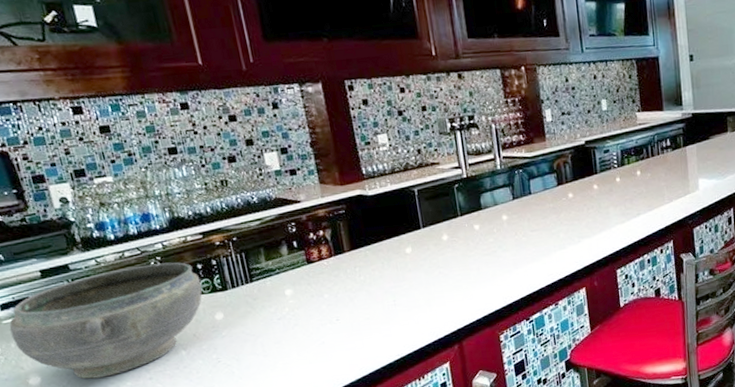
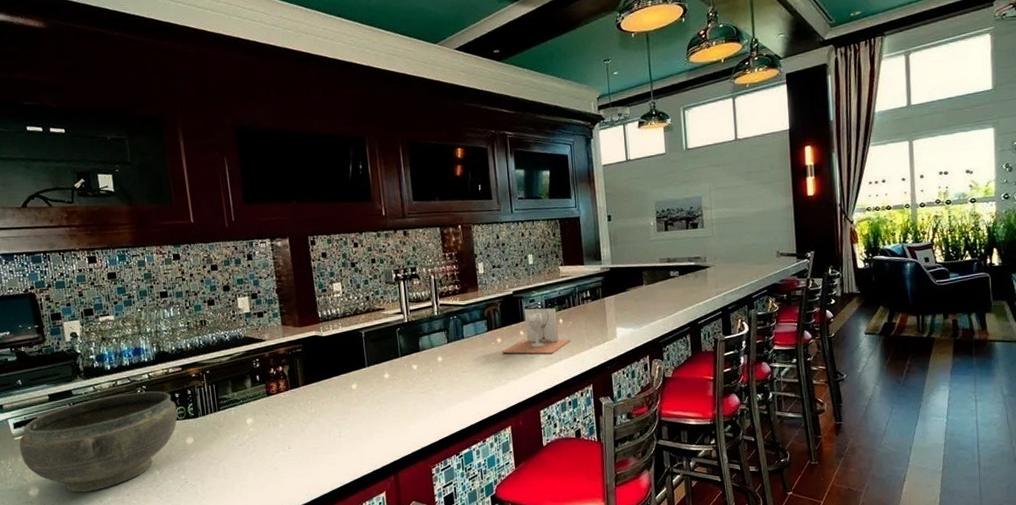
wine glass: none [573,159,650,210] -> present [501,308,571,355]

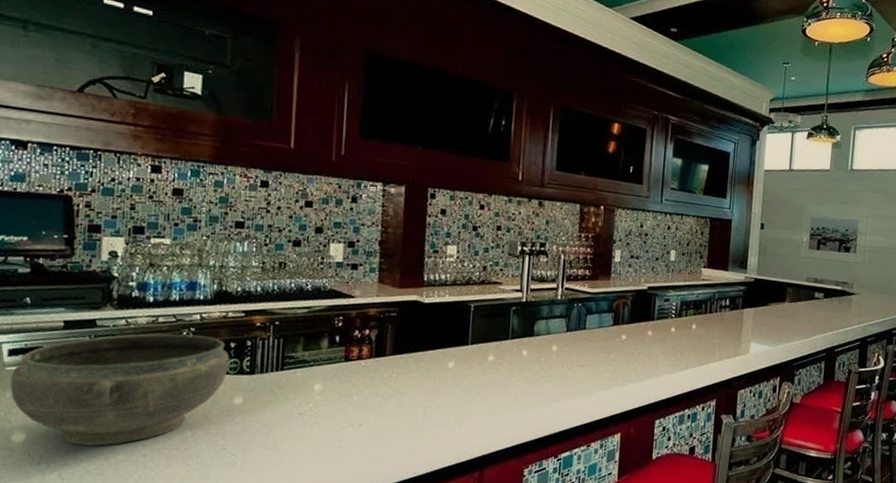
wine glass: present [501,308,571,355] -> none [624,307,701,361]

